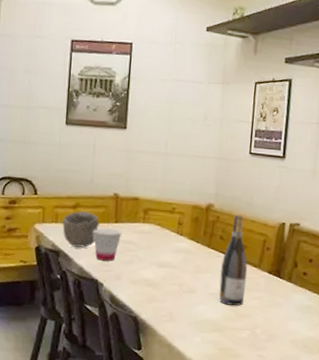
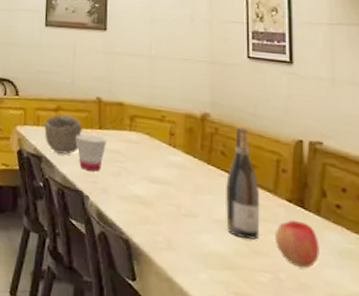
apple: none [255,287,288,323] -> present [276,219,320,268]

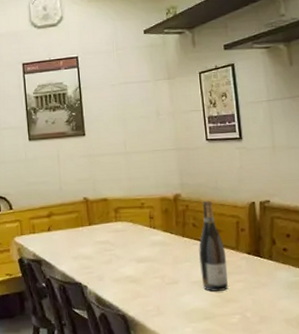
bowl: present [44,115,82,154] -> none [40,219,74,254]
cup: present [75,134,106,172] -> none [69,232,97,264]
apple: present [276,219,320,268] -> none [240,268,274,304]

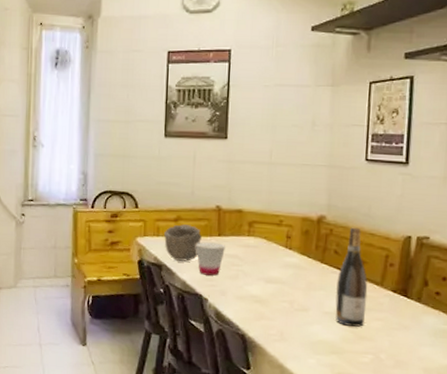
bowl: none [40,219,74,254] -> present [164,224,202,261]
cup: none [69,232,97,264] -> present [195,242,225,276]

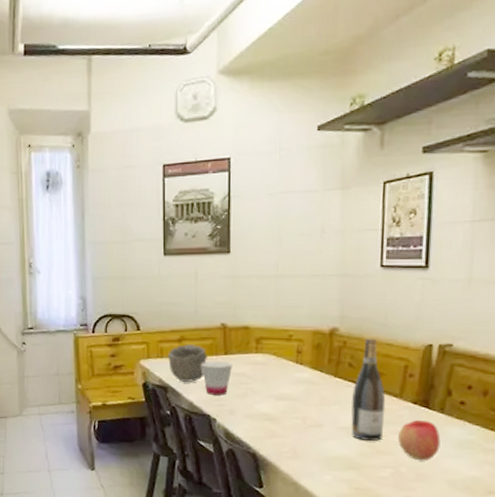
apple: none [378,307,418,348] -> present [398,419,441,460]

